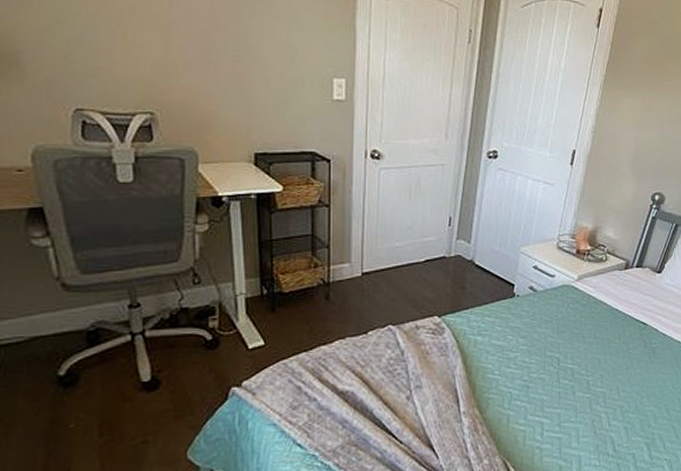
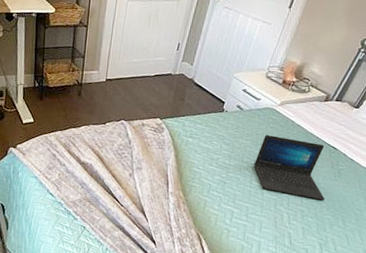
laptop: none [558,318,643,390] -> present [253,135,325,201]

